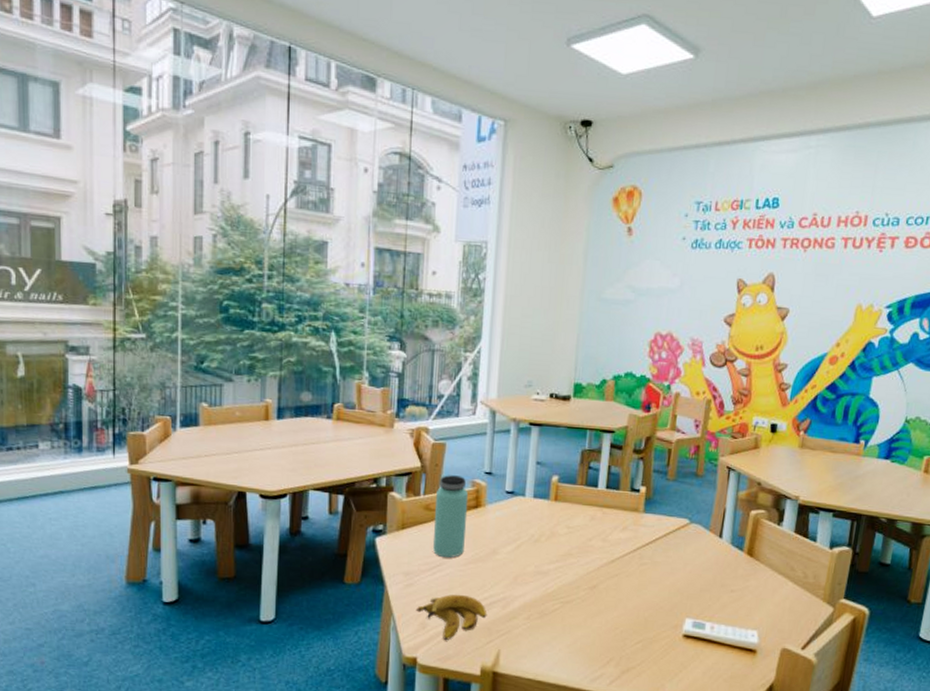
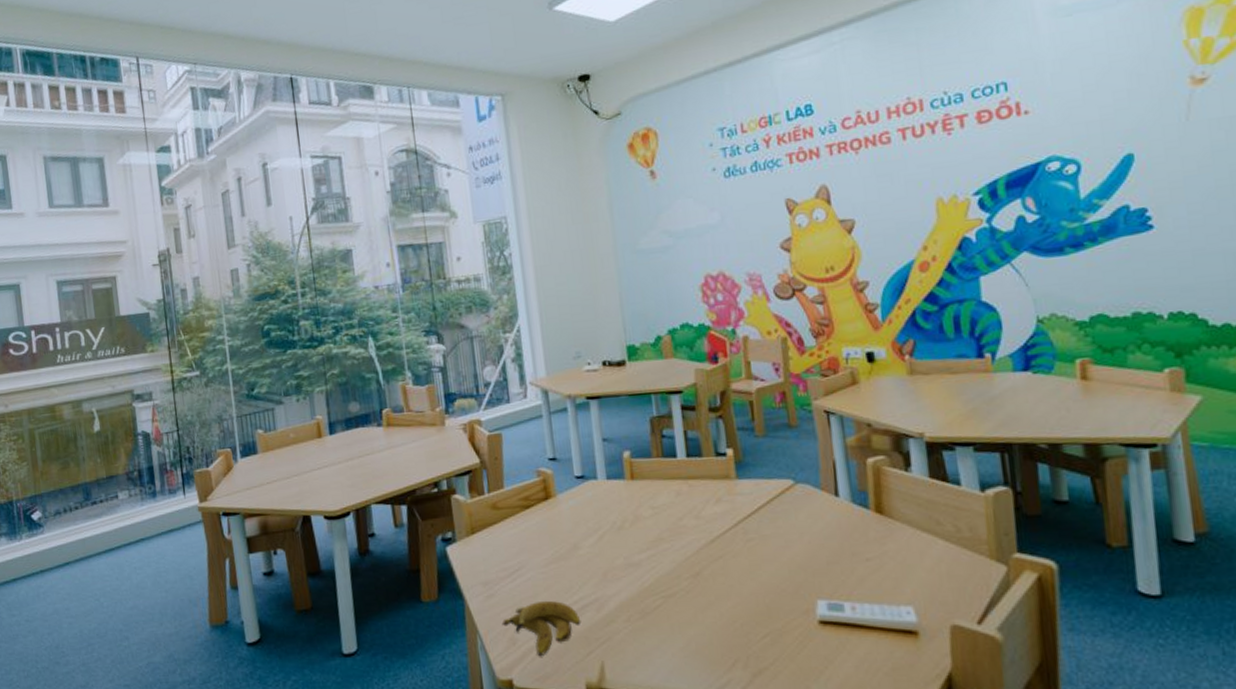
bottle: present [432,475,469,558] -> none [500,466,542,561]

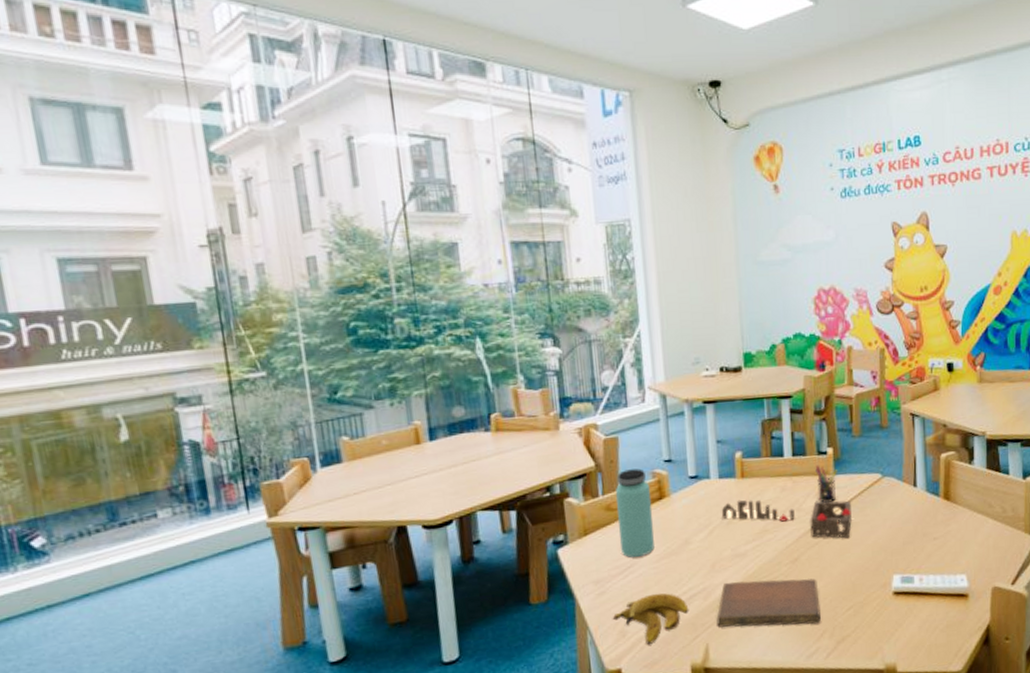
bottle: none [500,466,542,561] -> present [615,468,654,558]
board game: none [610,503,761,553] -> present [721,499,852,539]
notebook: none [611,594,731,651] -> present [716,578,821,628]
pen holder: none [713,467,740,511] -> present [815,465,837,503]

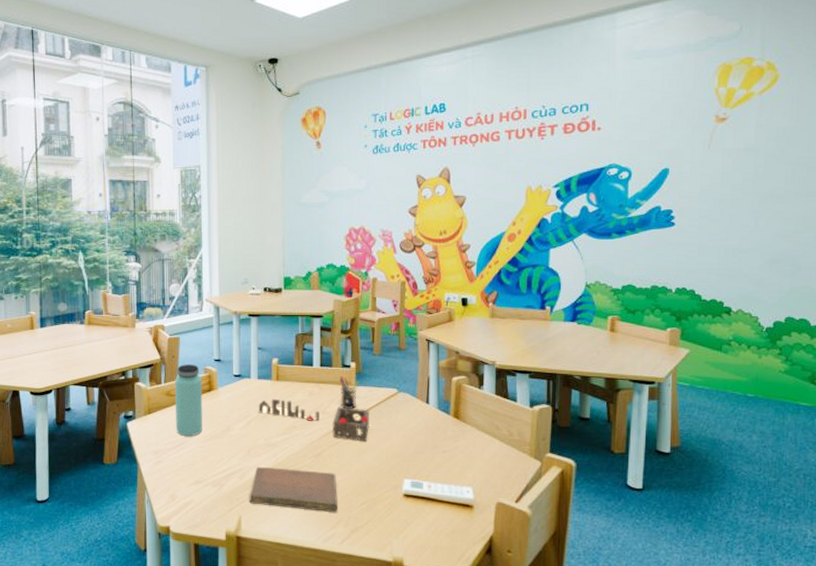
banana: present [612,593,689,646] -> none [165,468,227,510]

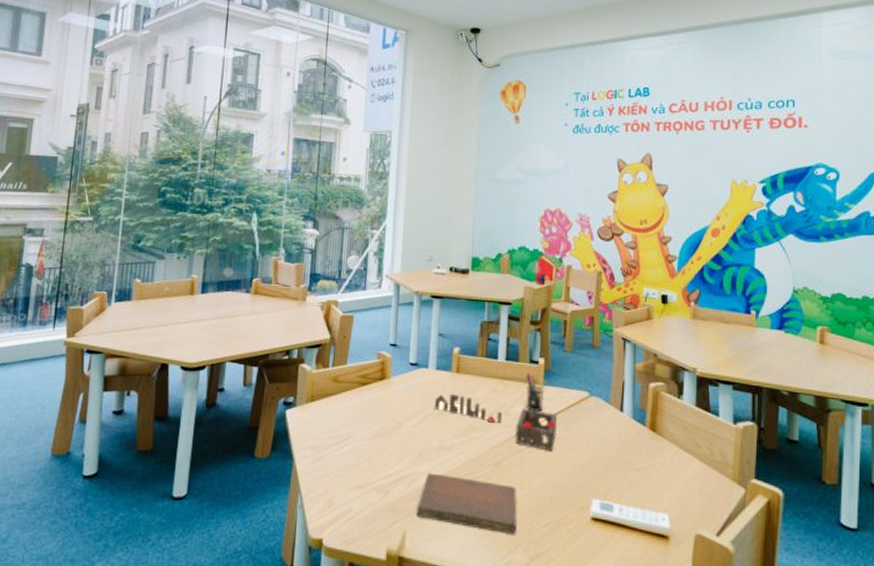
bottle: present [174,364,203,437] -> none [340,347,375,432]

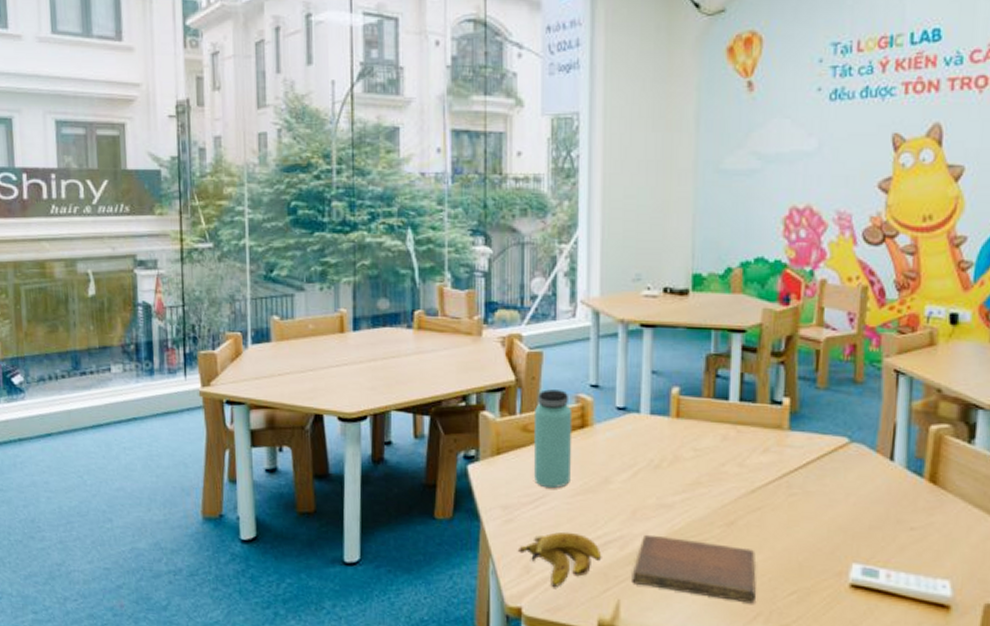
banana: none [322,470,393,521] -> present [517,531,602,588]
bottle: none [340,347,375,432] -> present [533,389,573,489]
board game: present [434,393,557,452] -> none [649,442,806,509]
pen holder: present [526,372,547,412] -> none [766,415,793,462]

